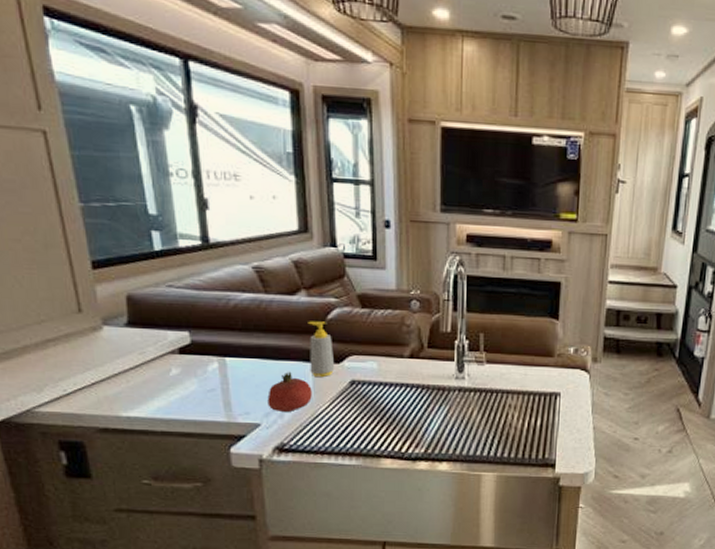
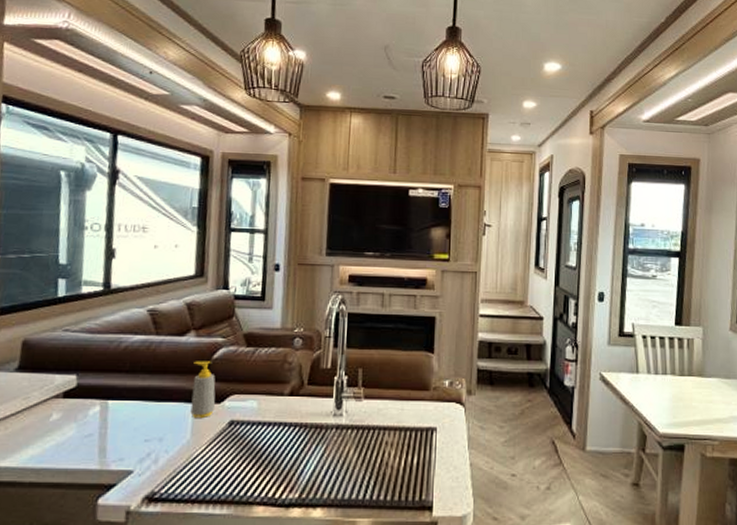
fruit: present [267,372,312,413] -> none [143,414,190,458]

